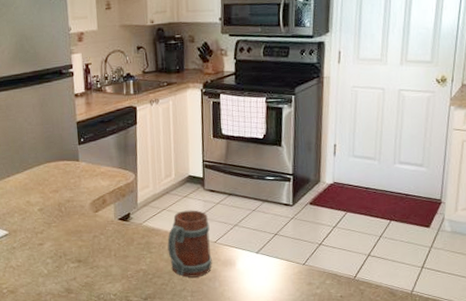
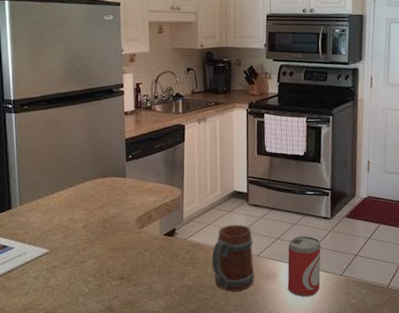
beer can: none [246,223,282,286] -> present [287,236,321,297]

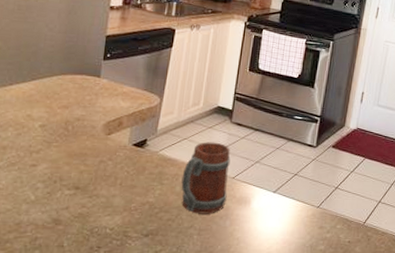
beer can: present [287,236,321,297] -> none [260,162,302,227]

